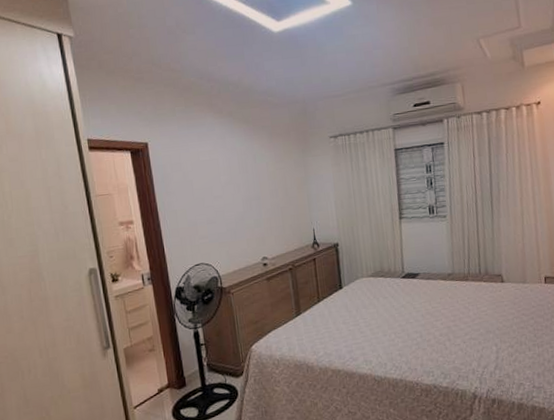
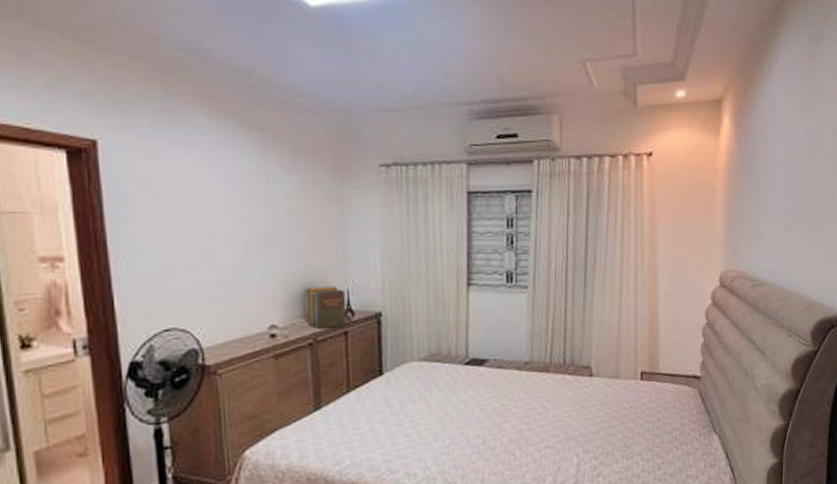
books: none [283,226,314,259] -> present [303,285,346,330]

